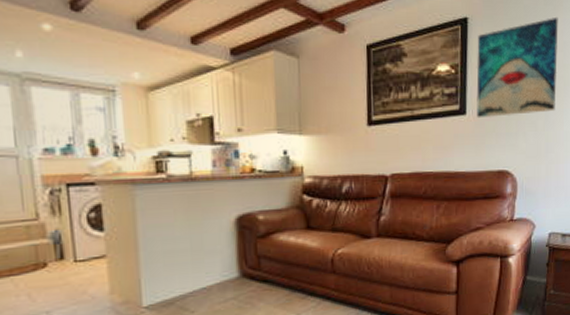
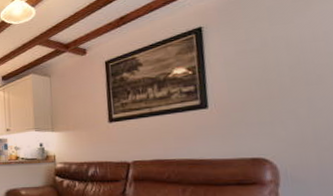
wall art: present [476,16,558,119] -> none [214,10,322,111]

